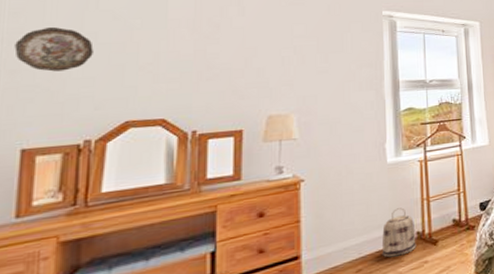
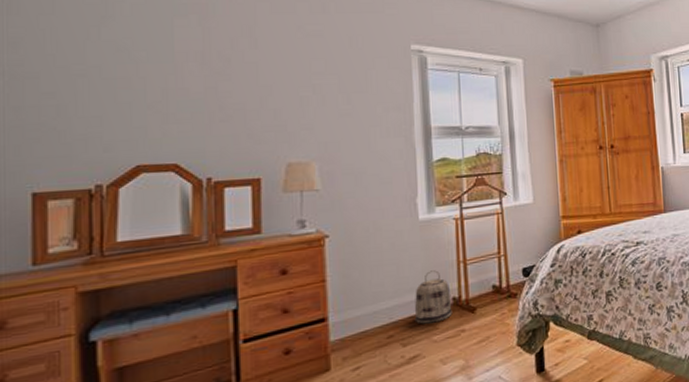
decorative plate: present [14,27,94,72] -> none [17,60,98,109]

